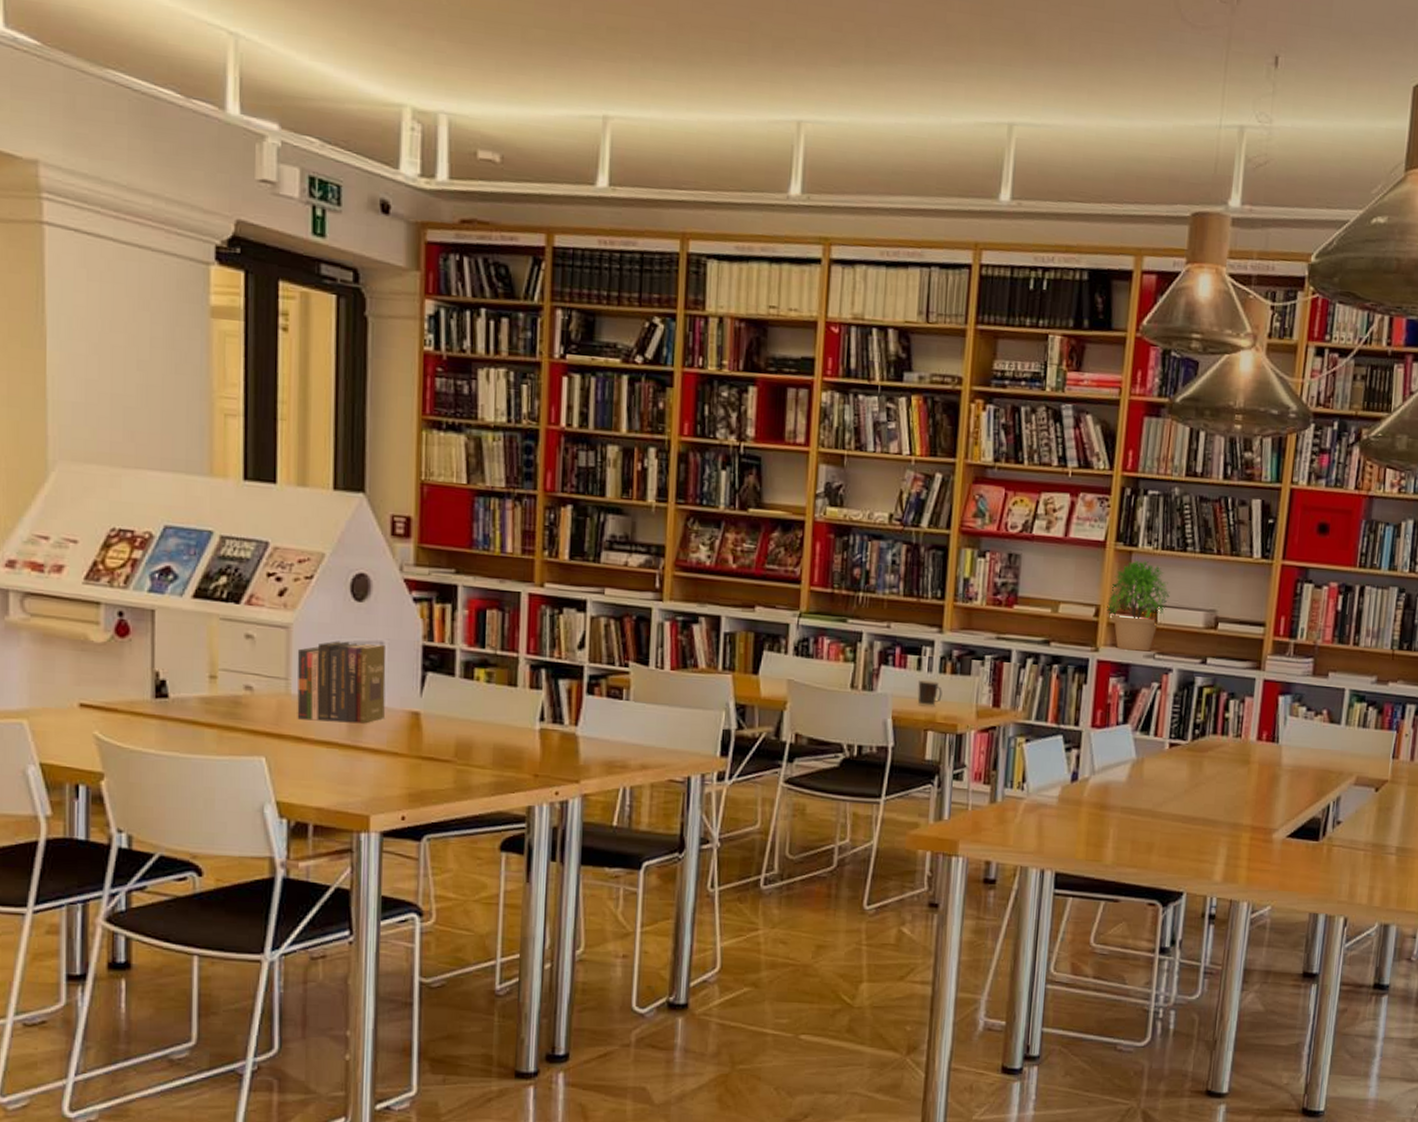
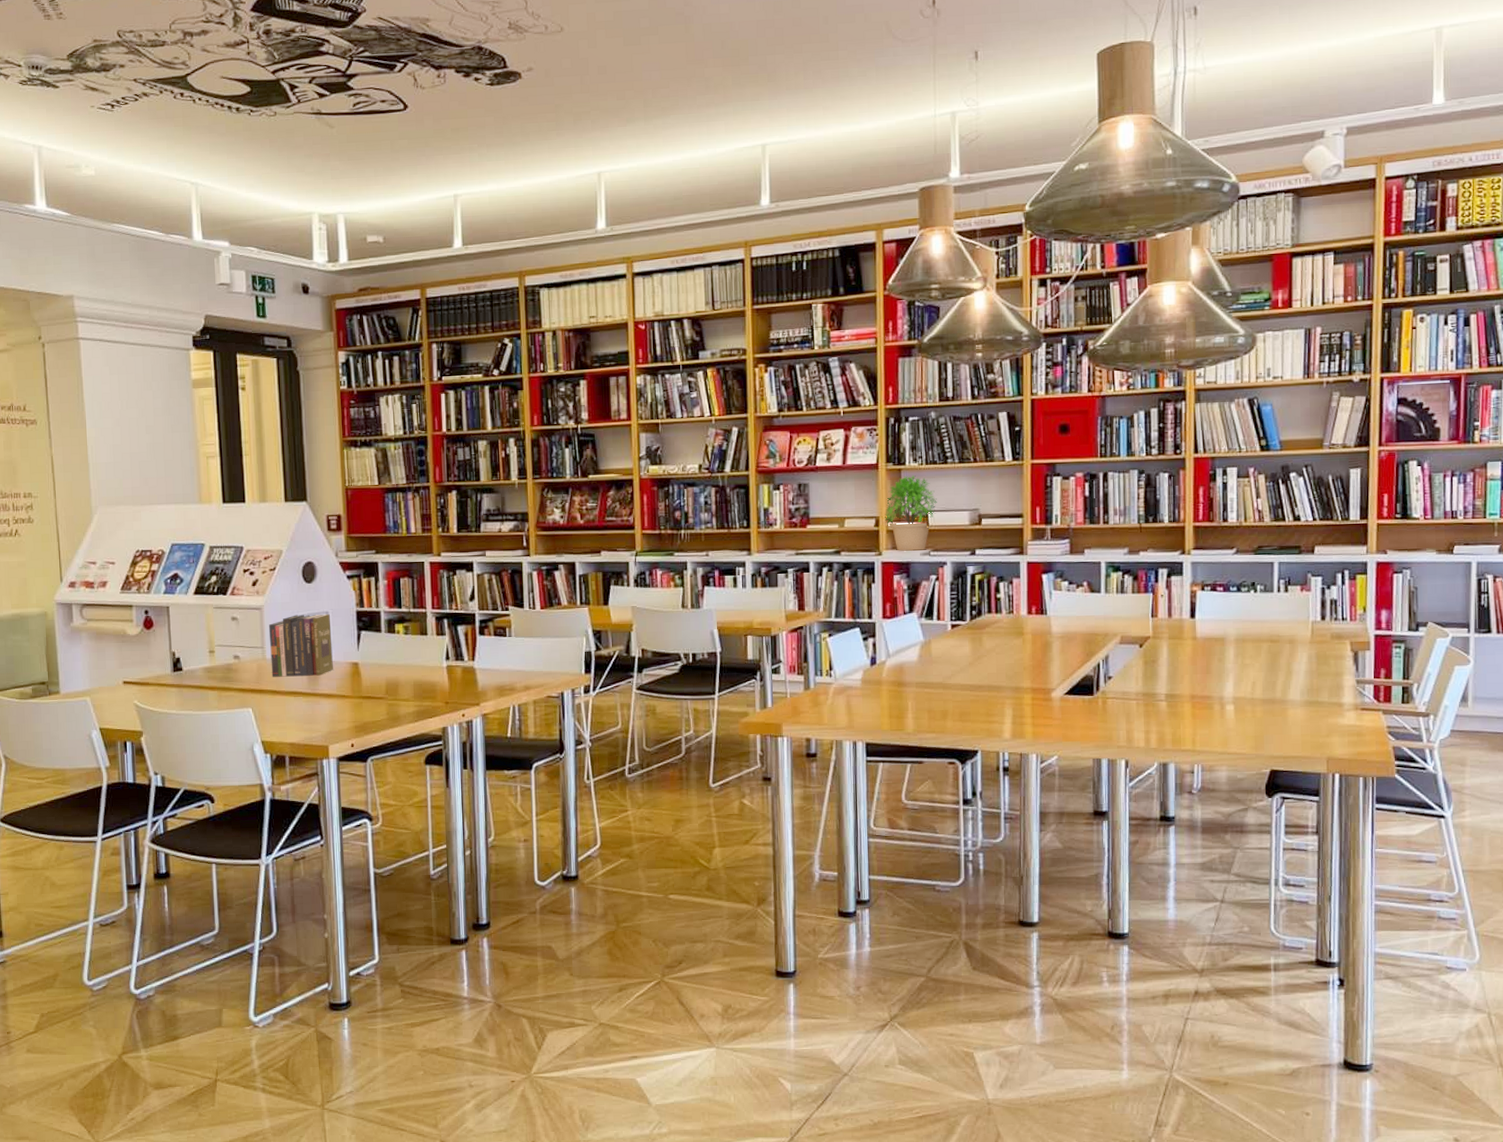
mug: present [917,680,942,707] -> none [736,595,756,616]

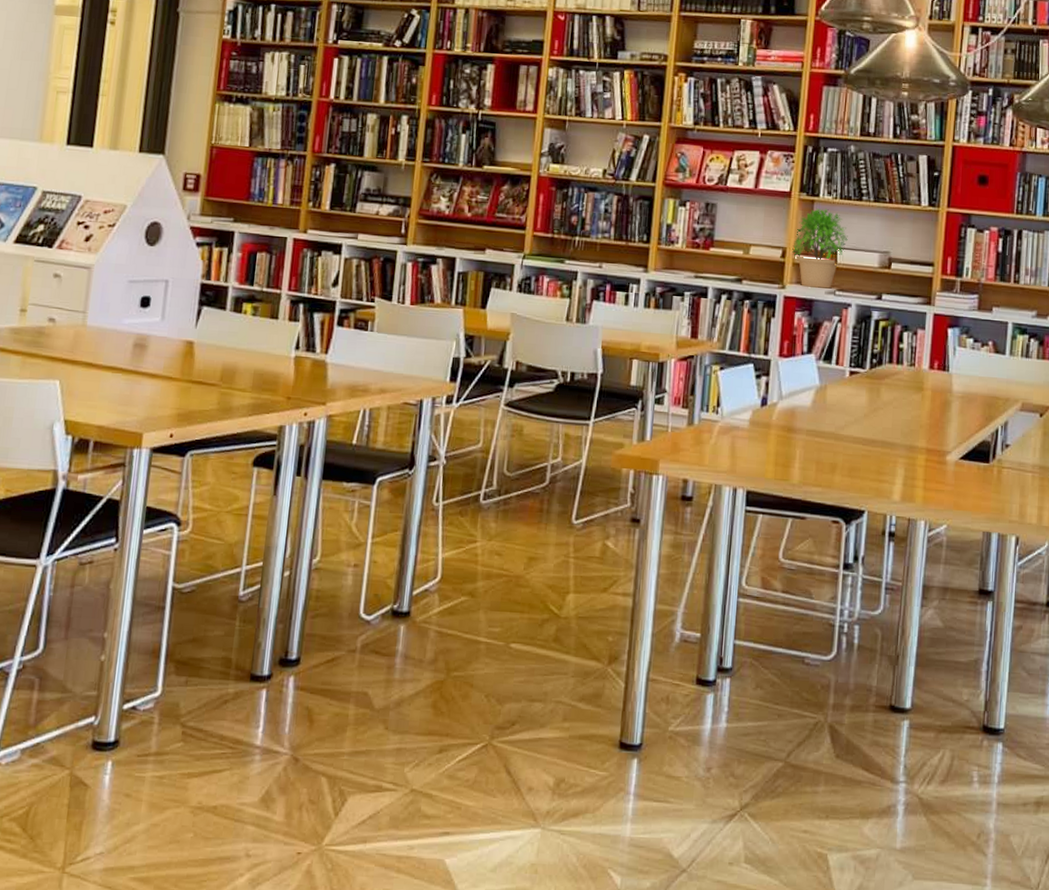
books: present [268,613,333,677] -> none [89,279,170,352]

